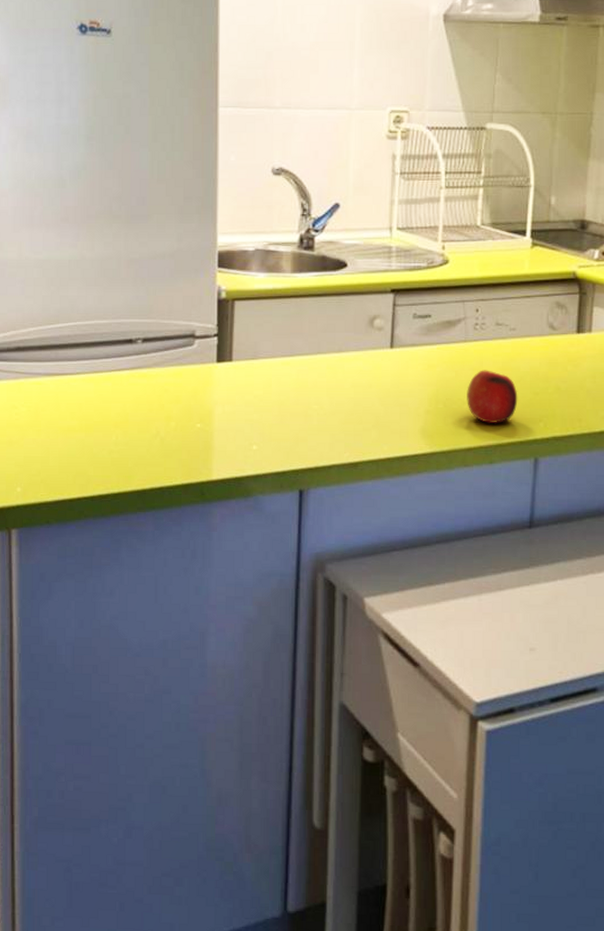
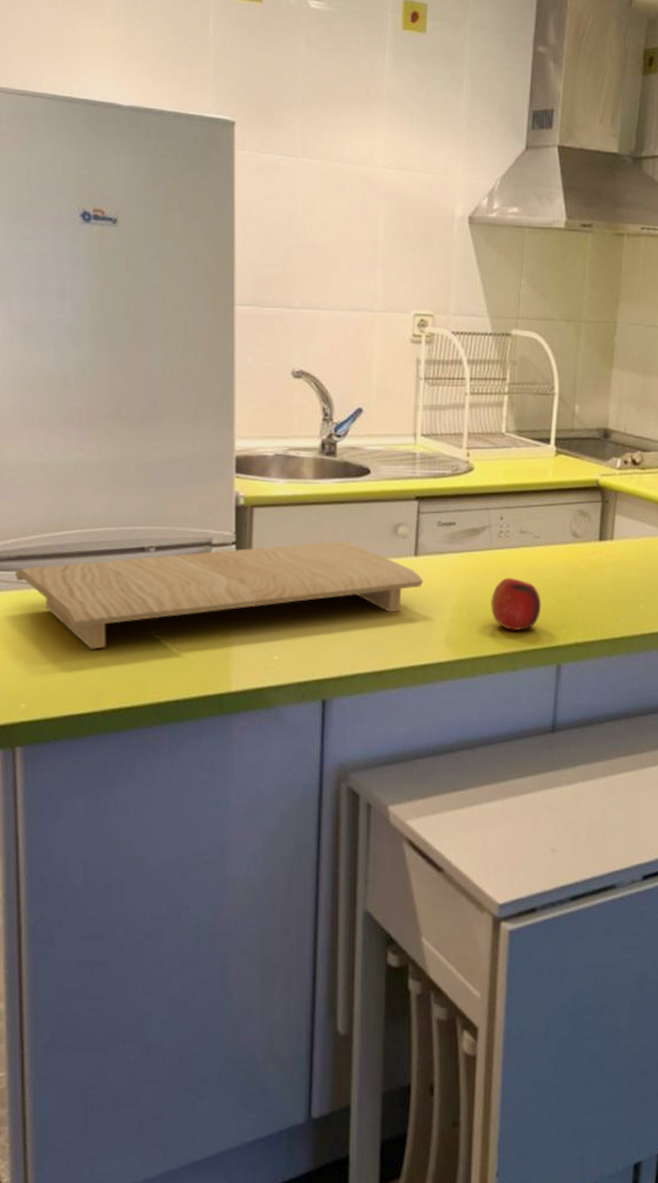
cutting board: none [13,333,400,437] -> present [14,540,424,649]

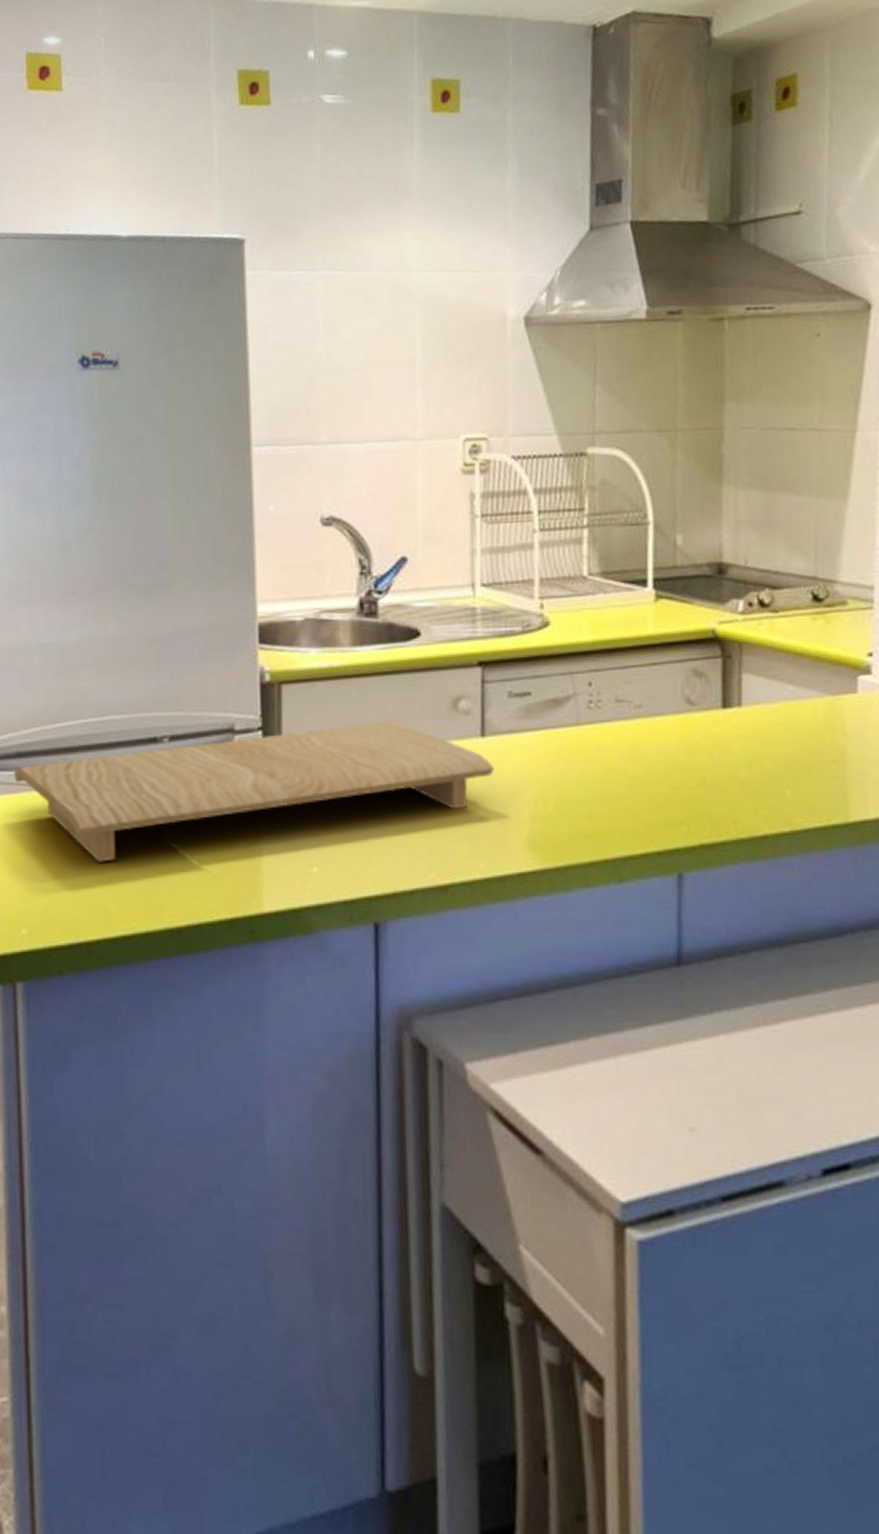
fruit: present [491,577,541,631] -> none [583,760,651,830]

